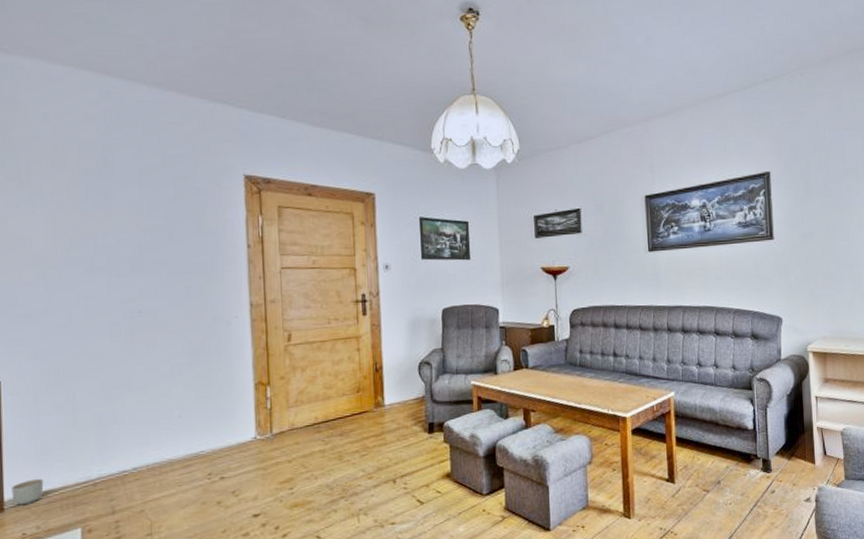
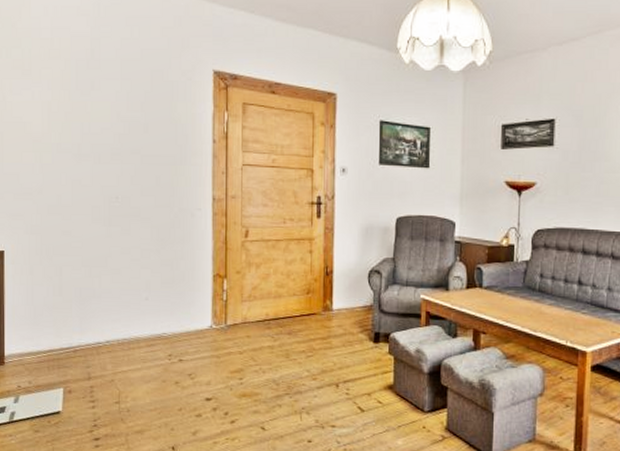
planter: present [11,478,44,506] -> none [10,339,35,362]

